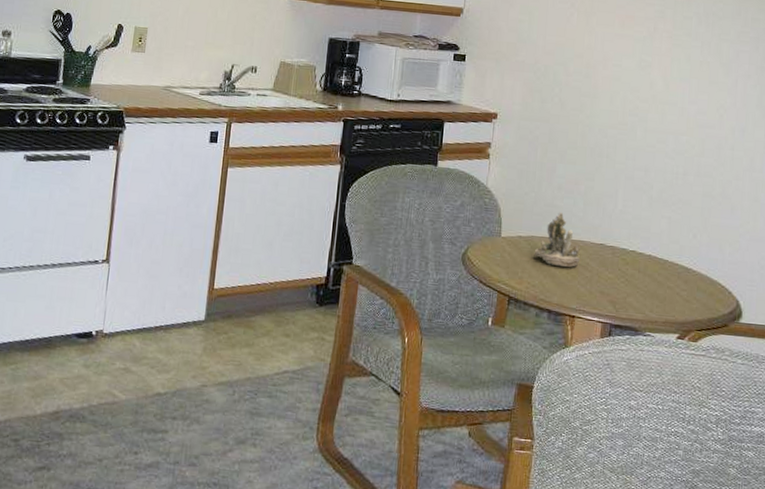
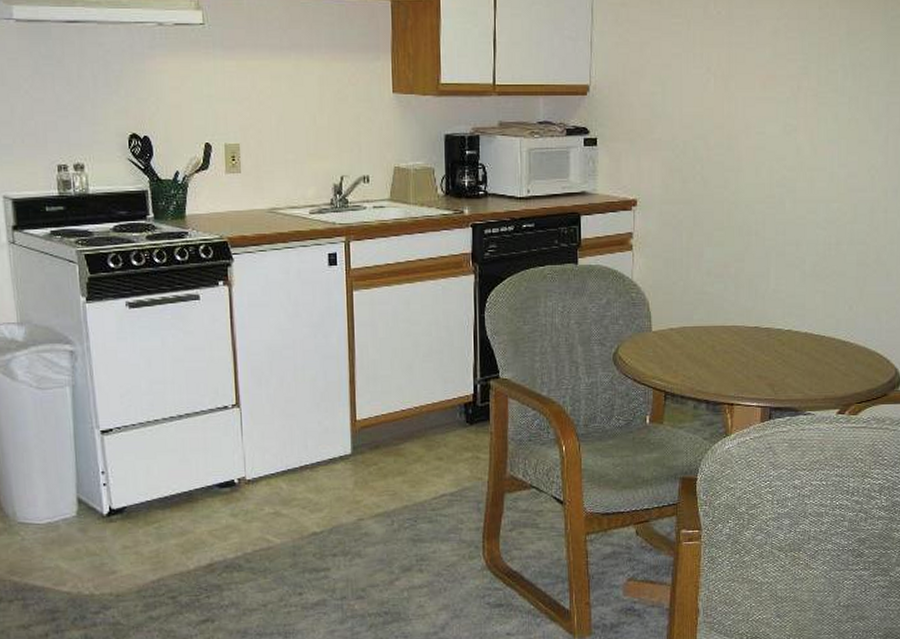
succulent planter: present [534,212,580,267] -> none [687,299,734,355]

